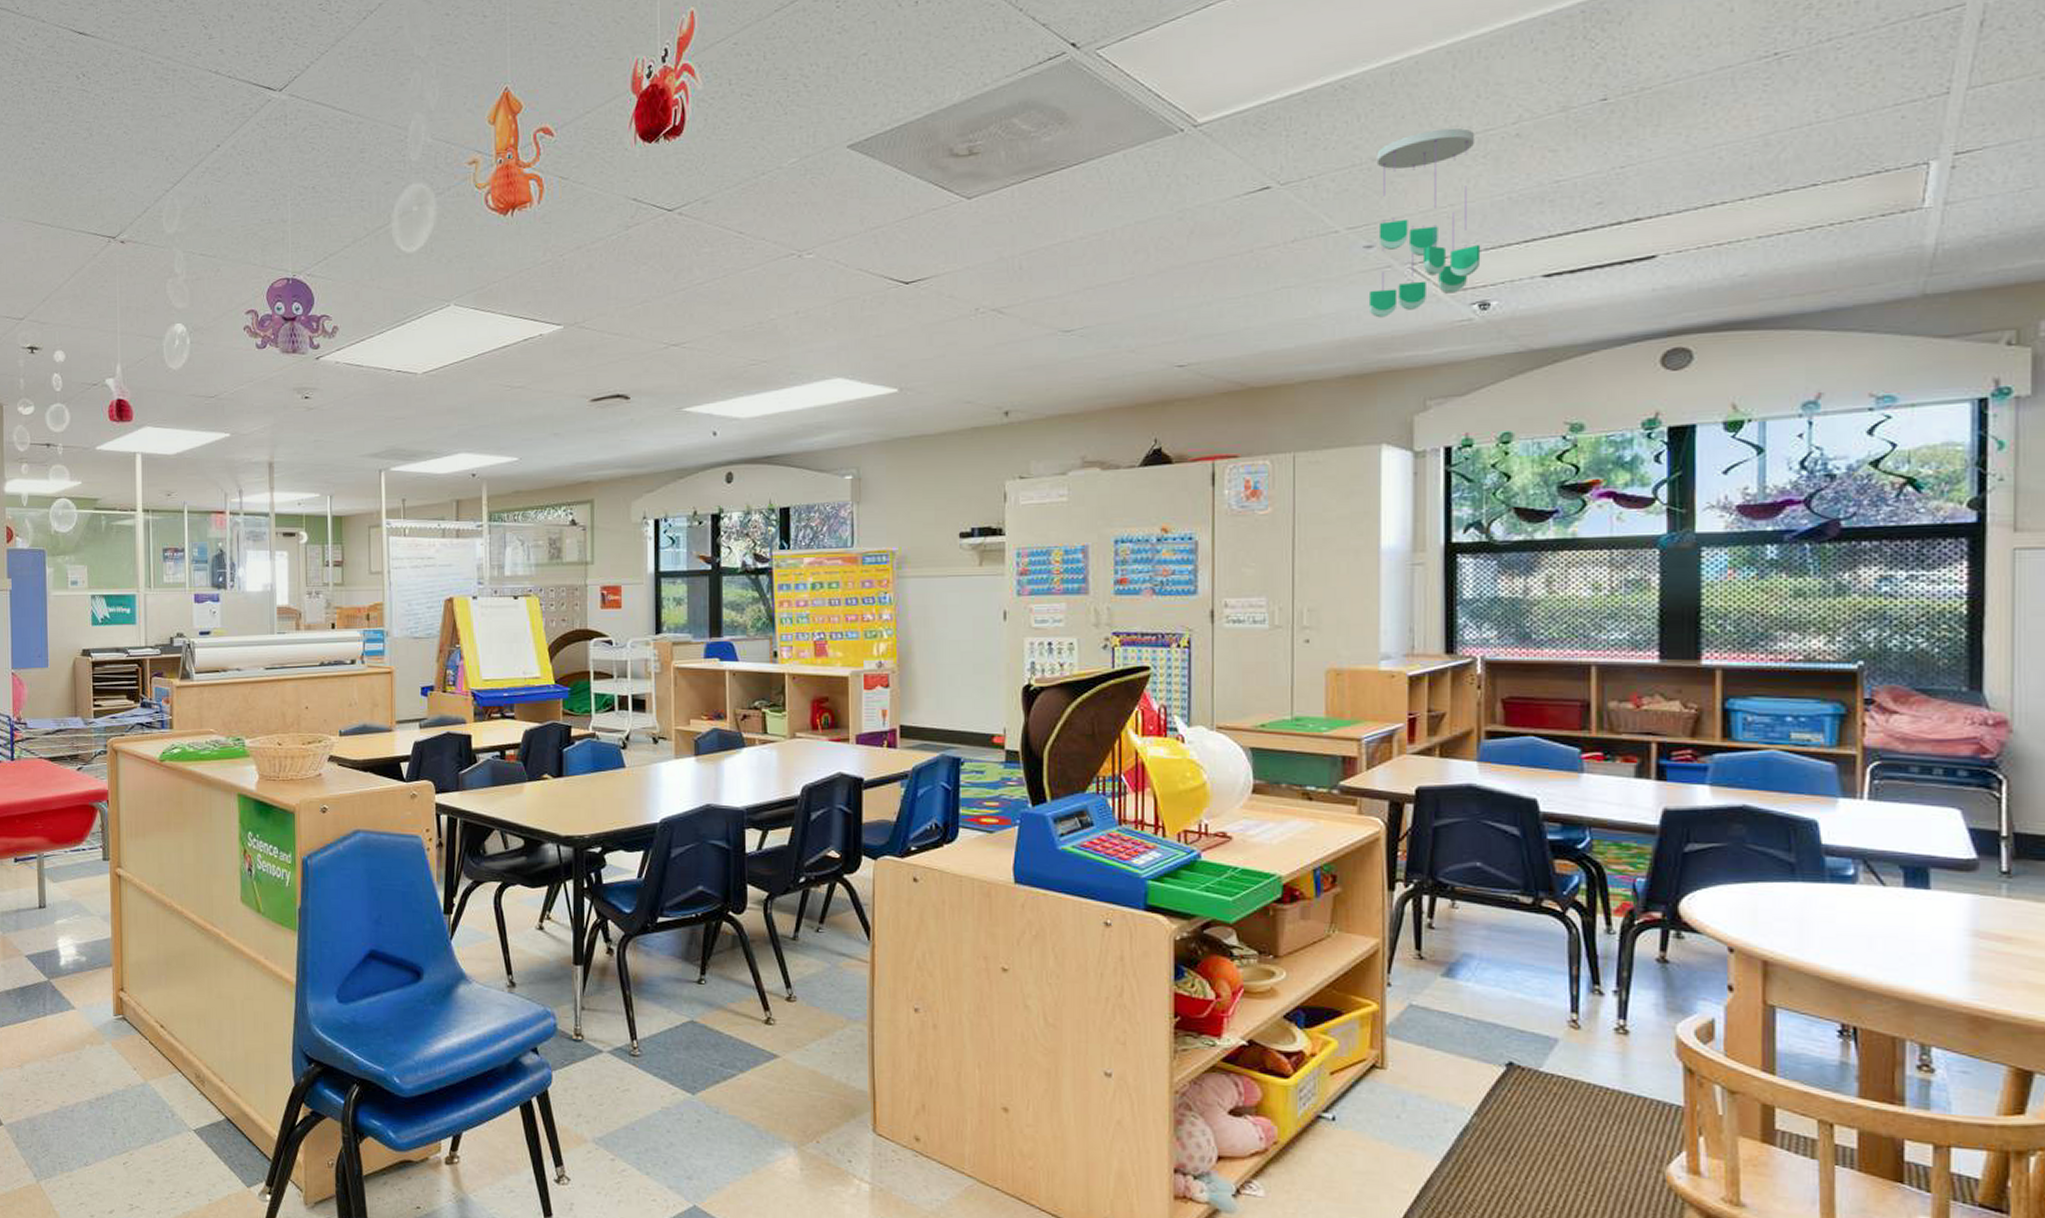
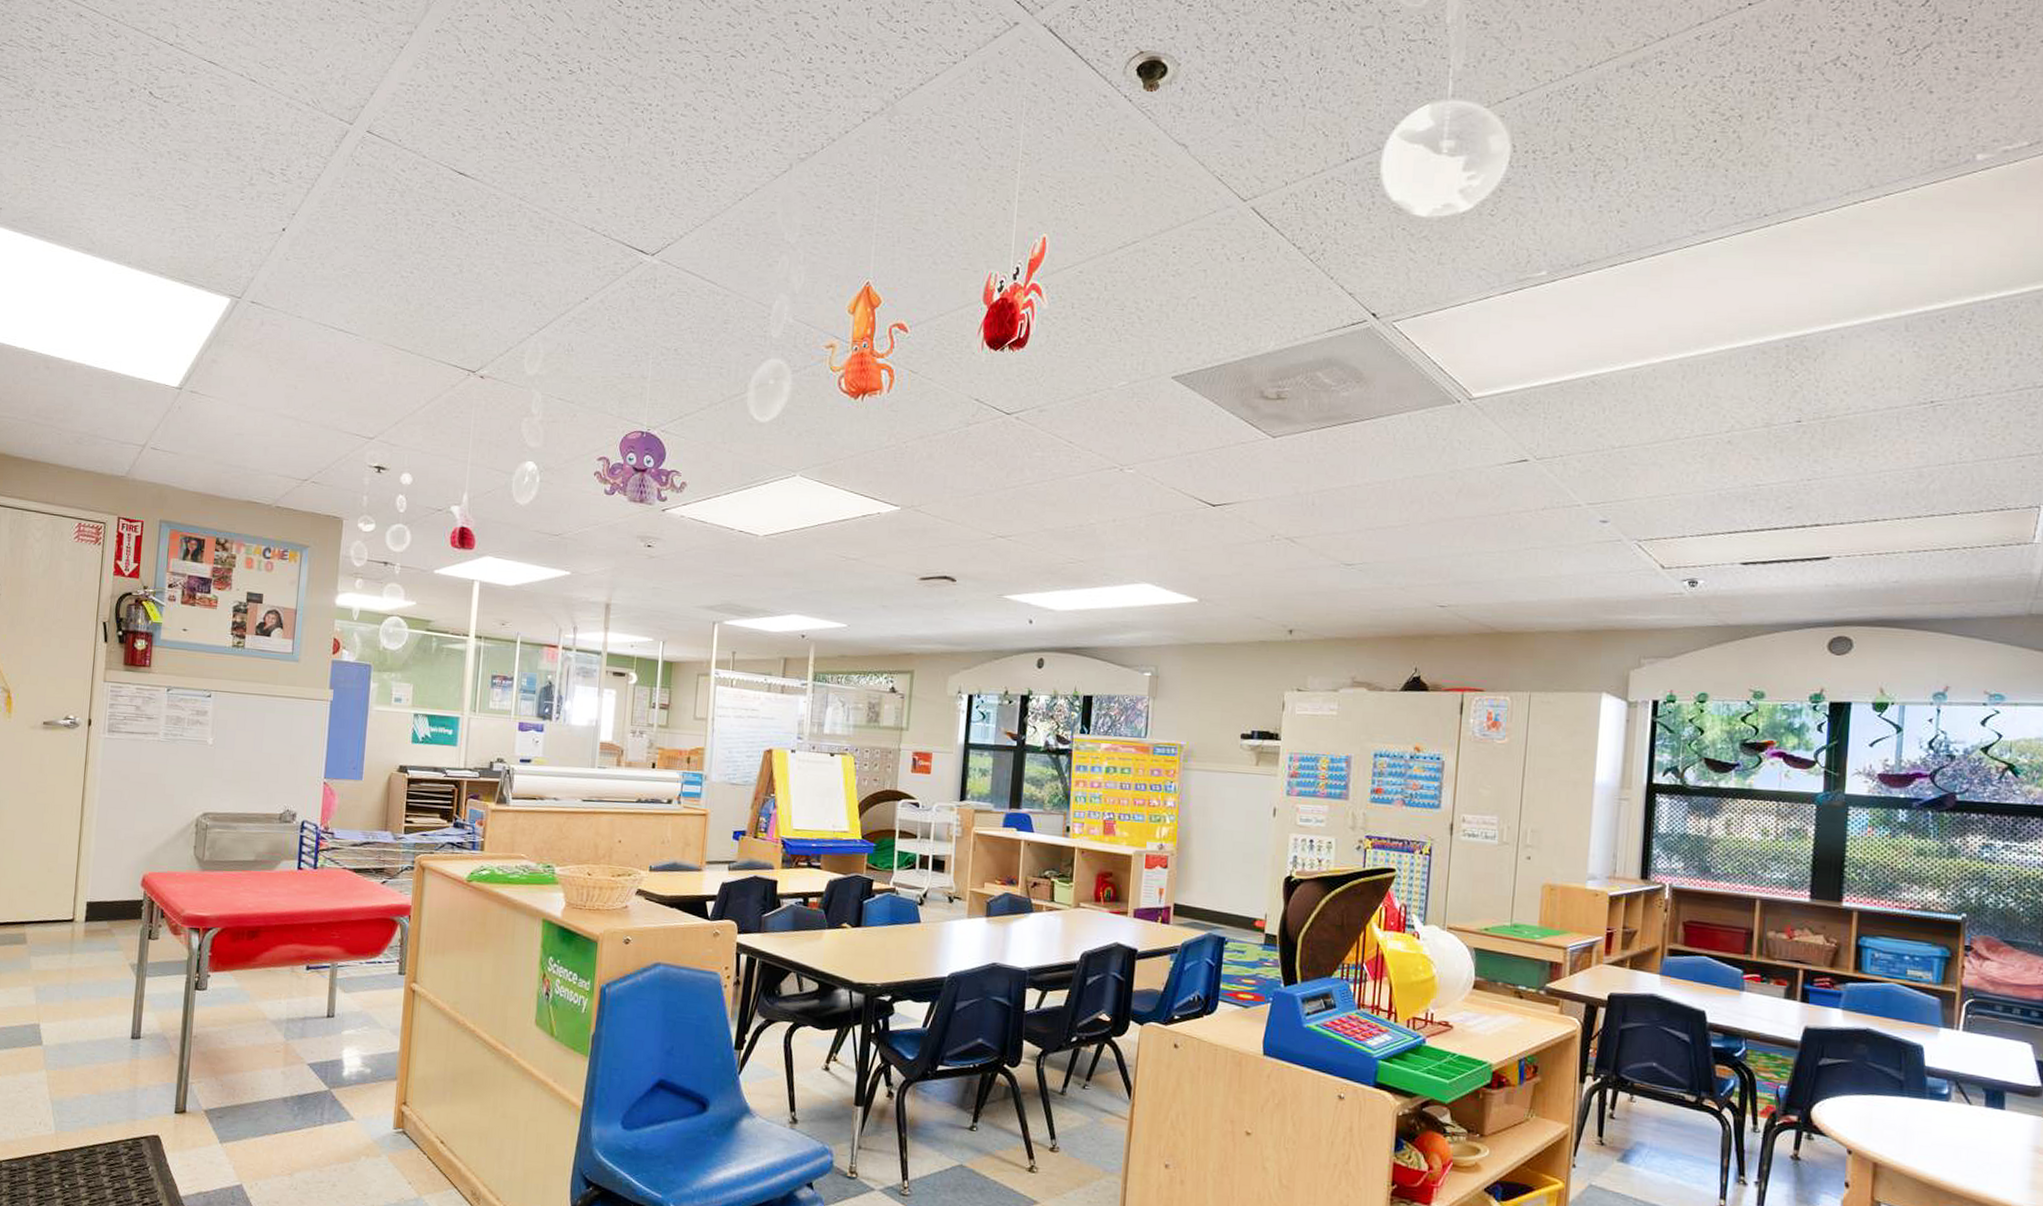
ceiling mobile: present [1368,127,1481,318] -> none [1600,428,1696,584]

